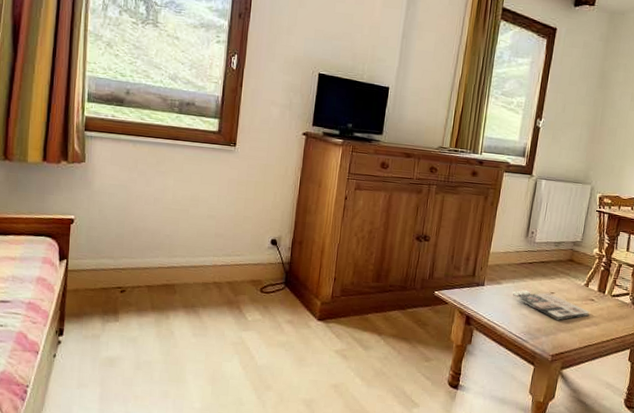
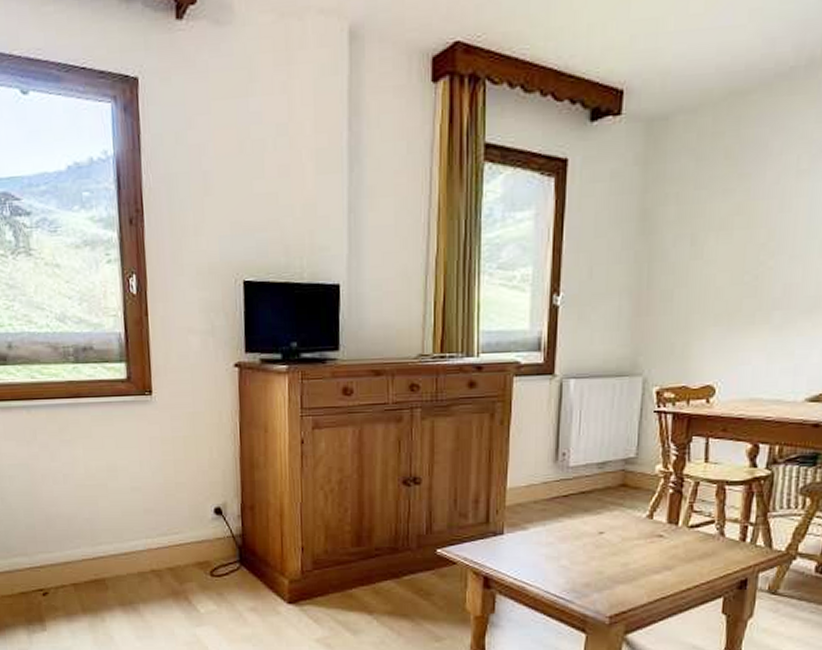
magazine: present [512,289,591,320] -> none [544,533,659,569]

